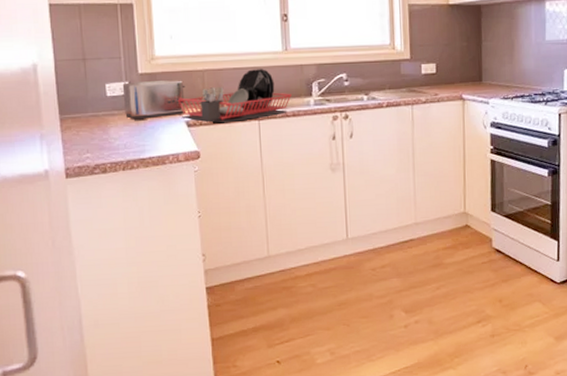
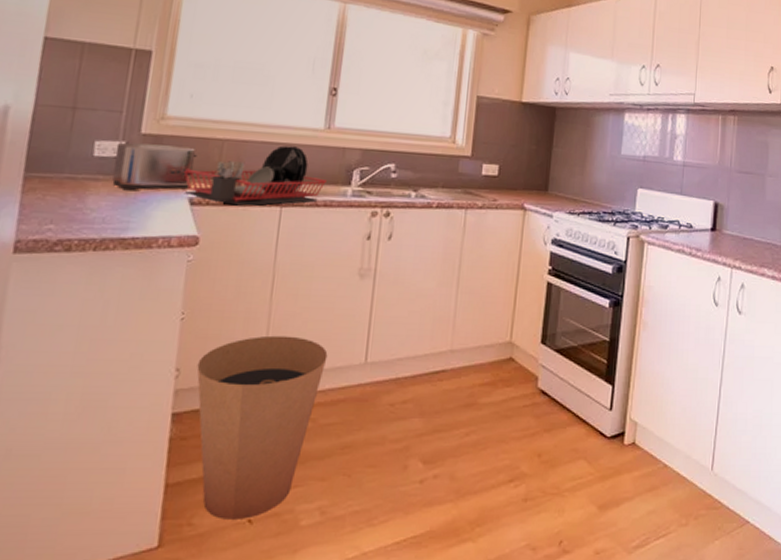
trash can: none [217,222,316,362] -> present [196,335,328,520]

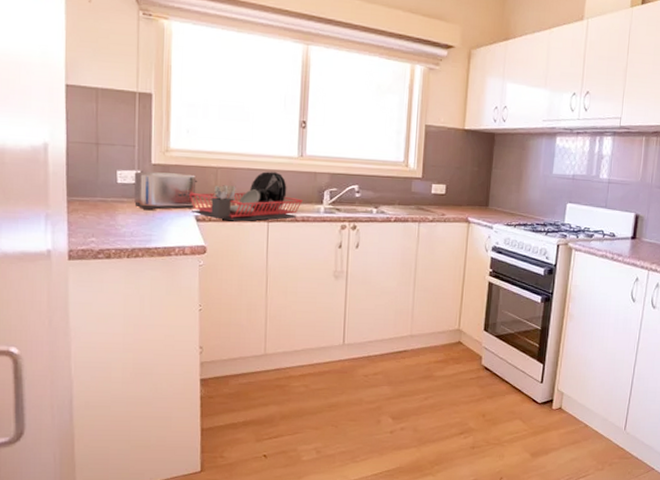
trash can: present [196,335,328,520] -> none [215,323,314,454]

